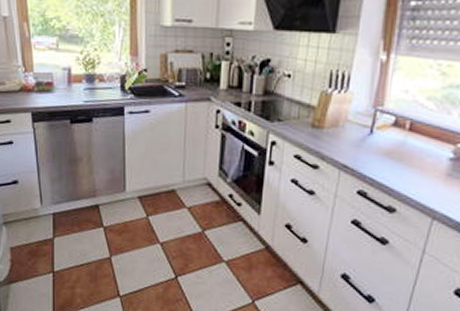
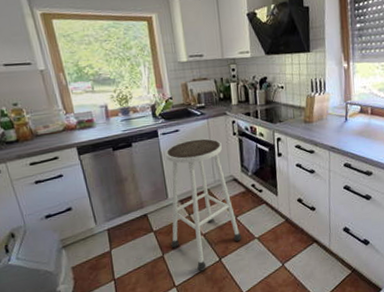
stool: none [121,125,207,285] -> present [165,138,242,271]

